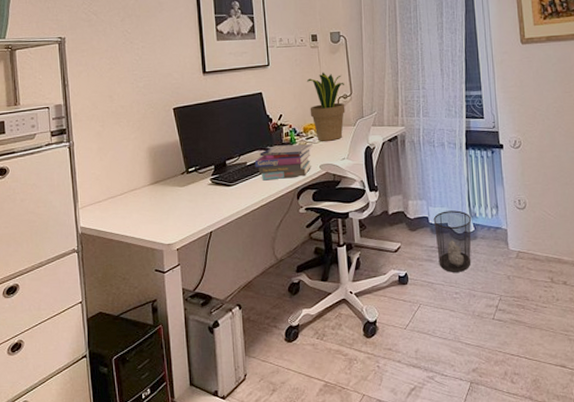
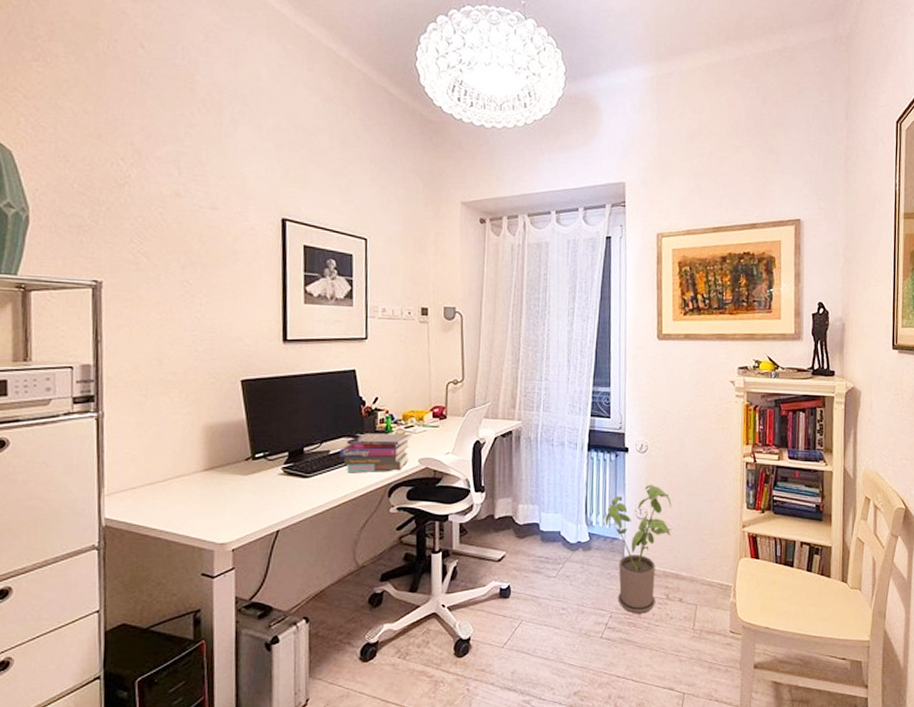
potted plant: present [306,72,345,141] -> none [410,352,456,432]
waste bin: present [433,210,472,272] -> none [544,517,587,586]
house plant: none [487,176,551,297] -> present [605,484,672,614]

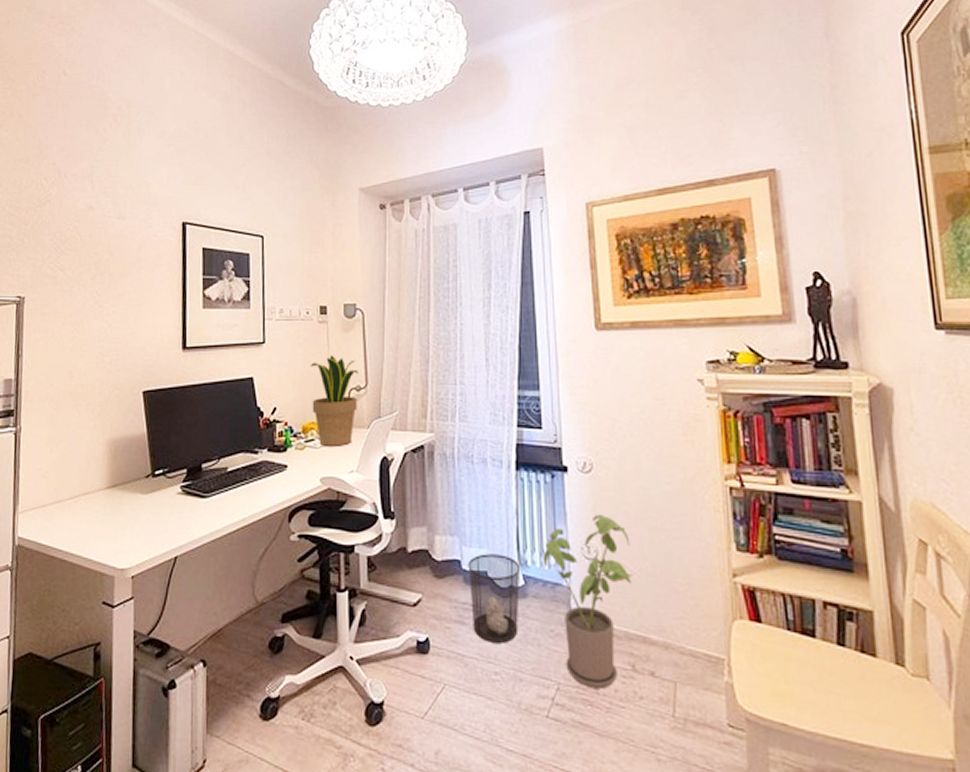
books: present [339,433,413,473] -> none [237,448,314,494]
potted plant: none [410,352,456,432] -> present [310,355,358,446]
waste bin: none [544,517,587,586] -> present [467,554,521,643]

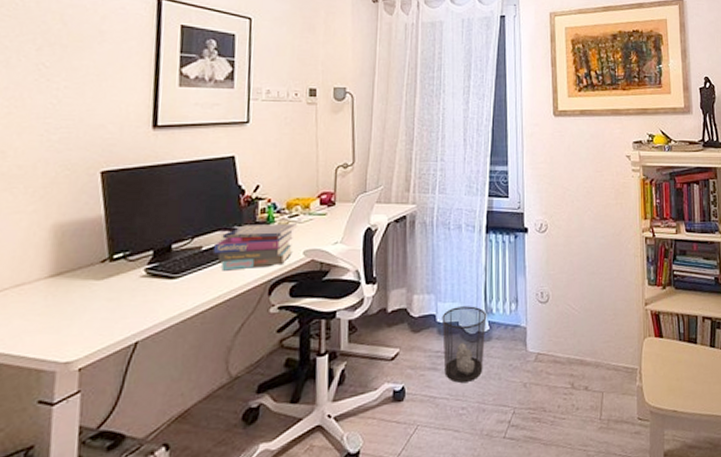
books: none [237,448,314,494] -> present [213,224,298,271]
potted plant: present [310,355,358,446] -> none [296,134,346,220]
house plant: present [543,513,633,689] -> none [505,265,575,408]

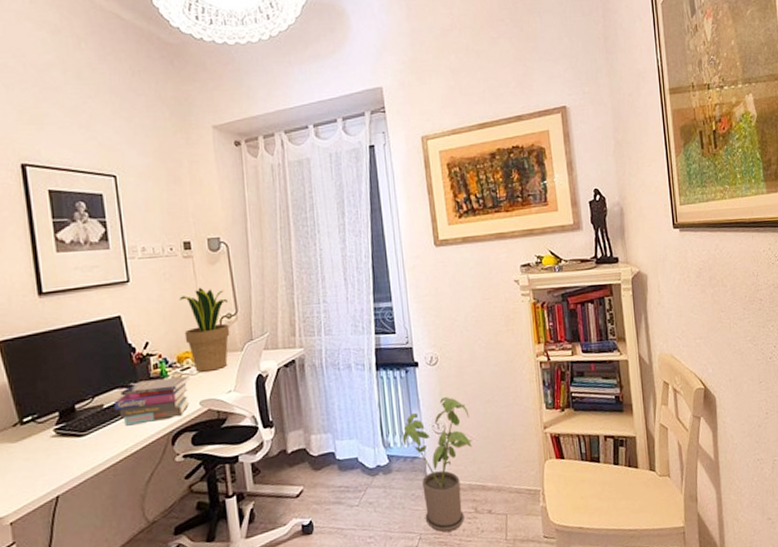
potted plant: none [296,134,346,220] -> present [178,287,230,372]
waste bin: present [442,306,487,383] -> none [340,441,386,514]
house plant: none [505,265,575,408] -> present [402,396,473,533]

